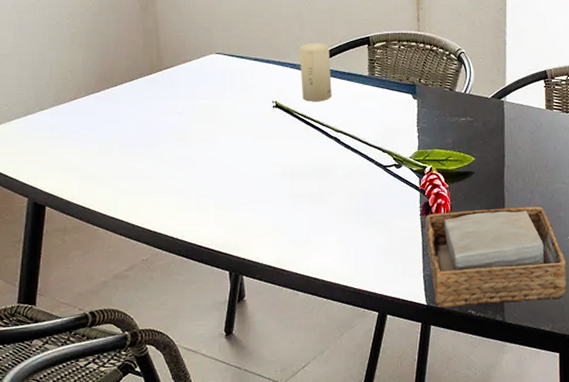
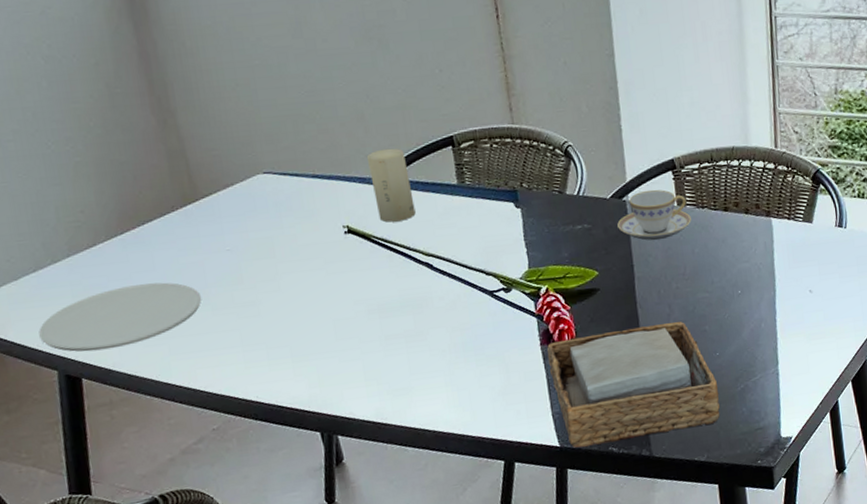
plate: none [19,134,152,185] -> present [38,282,202,352]
teacup: none [495,94,556,135] -> present [617,189,691,241]

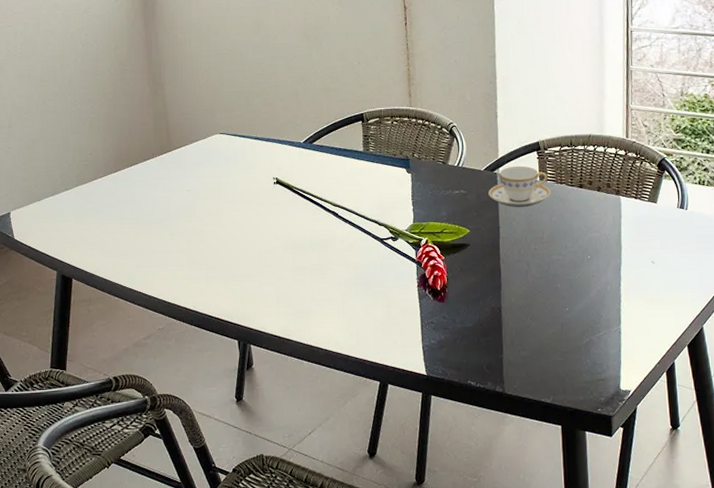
plate: present [38,282,202,352] -> none [49,211,164,259]
candle: present [366,148,416,223] -> none [296,120,329,178]
napkin holder: present [546,321,721,448] -> none [422,277,567,379]

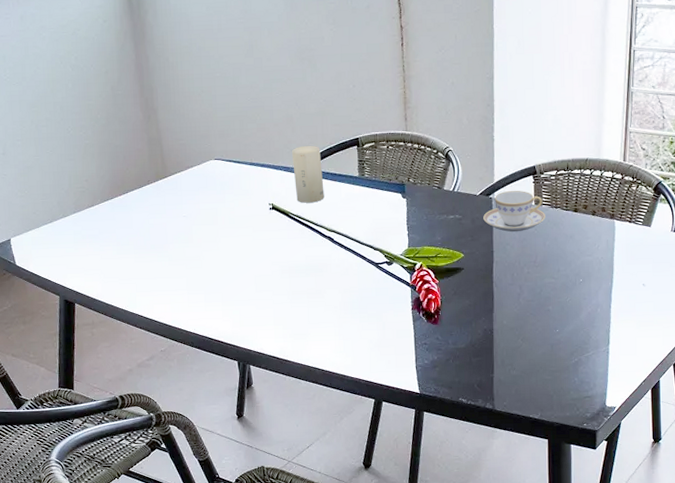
candle: none [296,120,329,178] -> present [291,145,324,203]

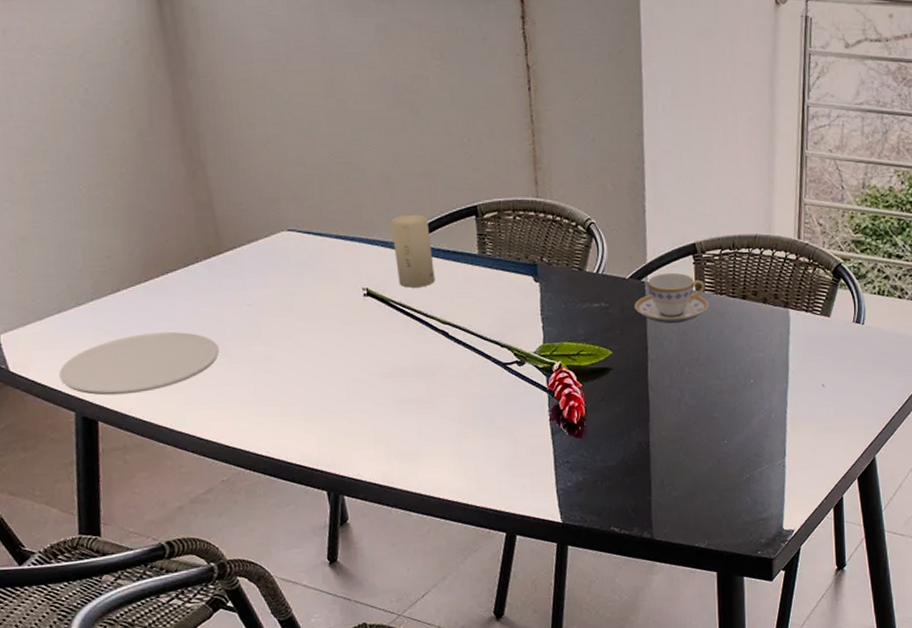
plate: none [50,237,163,284] -> present [59,332,220,396]

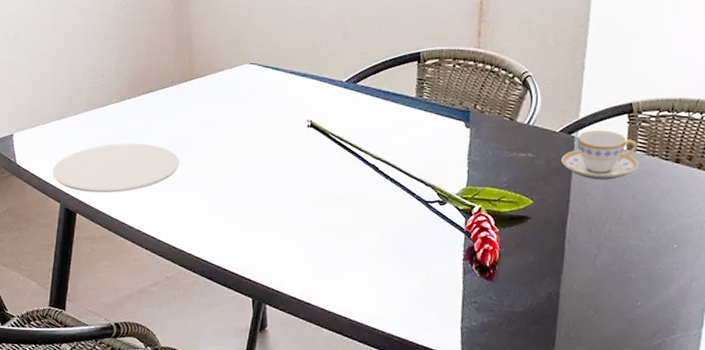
candle: present [390,214,435,288] -> none [339,56,374,124]

